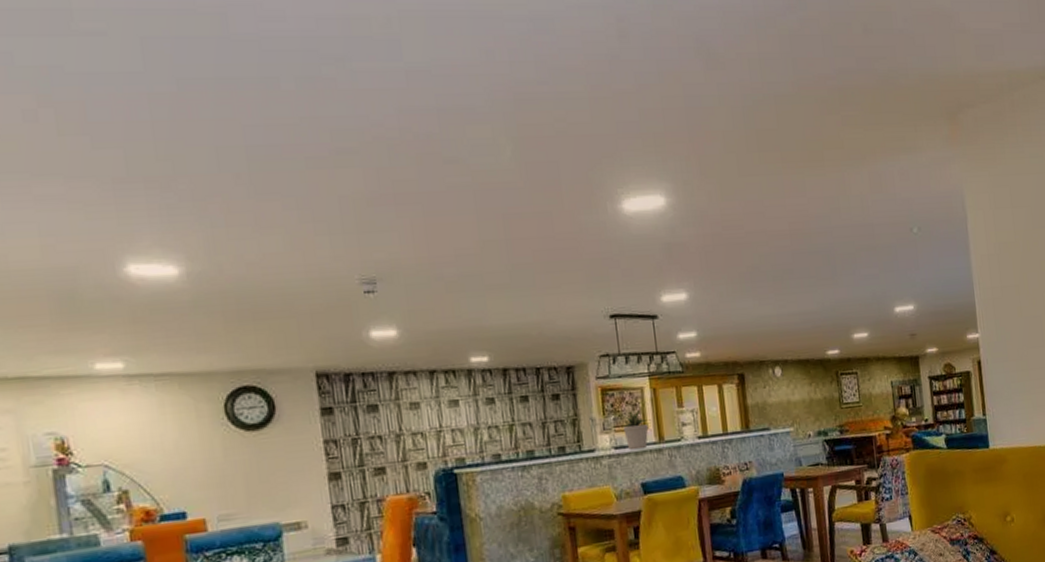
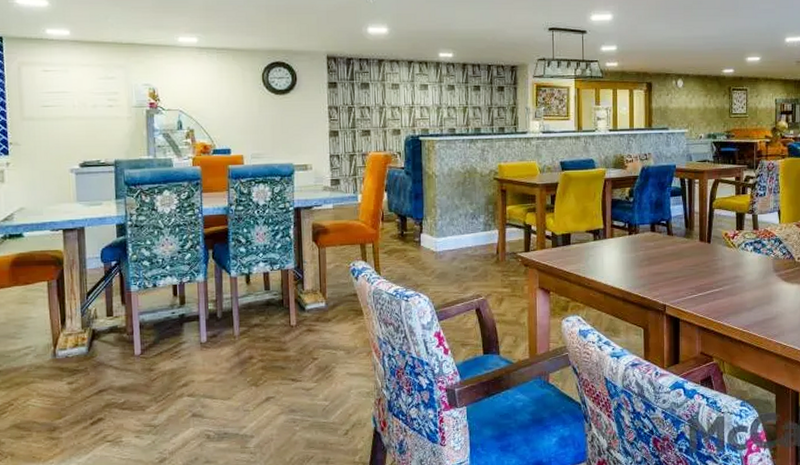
potted plant: present [621,410,649,451] -> none [549,104,571,136]

